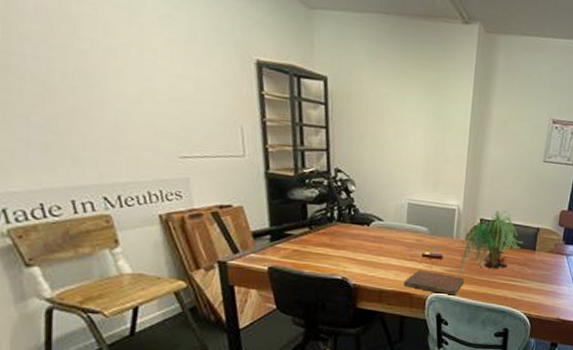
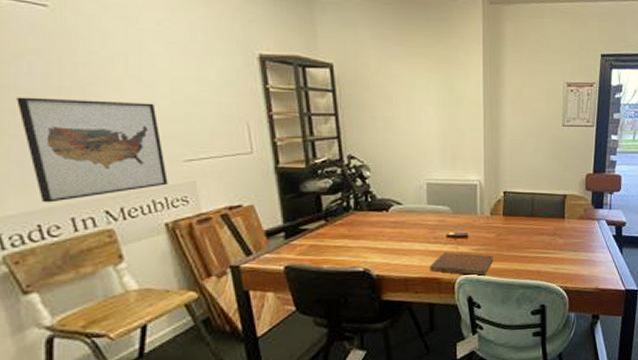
wall art: none [22,78,163,184] -> present [16,97,168,203]
plant: present [460,210,523,272] -> none [487,181,551,249]

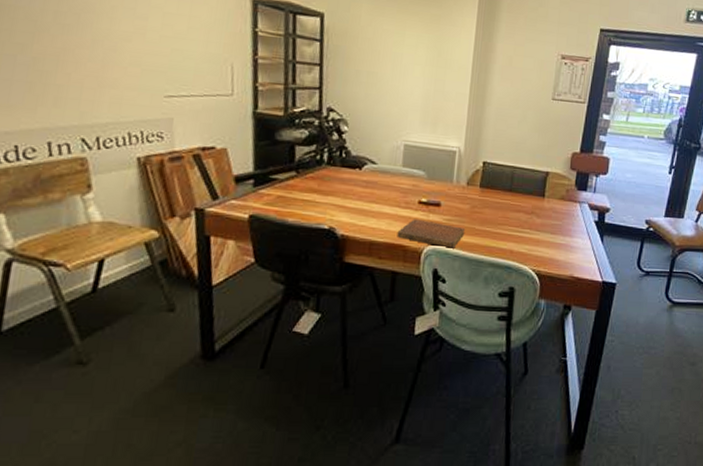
wall art: present [16,97,168,203] -> none [14,17,147,125]

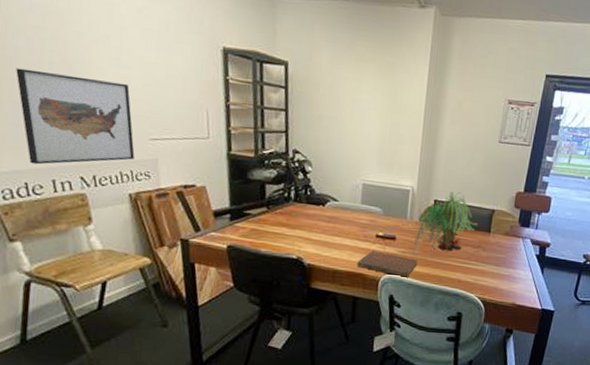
wall art: none [14,17,147,125] -> present [16,68,135,165]
plant: none [461,152,531,221] -> present [414,191,478,253]

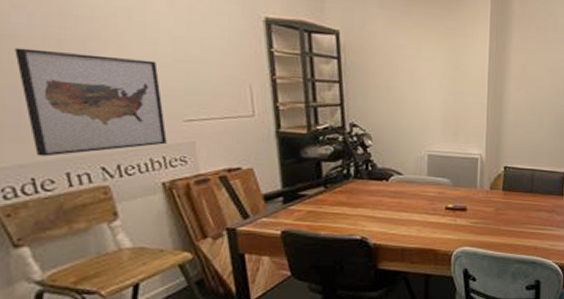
notebook: present [357,251,418,277] -> none [427,224,492,249]
plant: present [414,191,478,253] -> none [486,157,550,223]

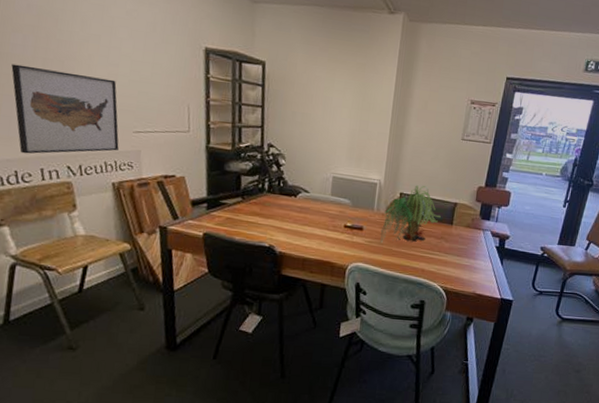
plant: none [486,157,550,223] -> present [380,185,441,243]

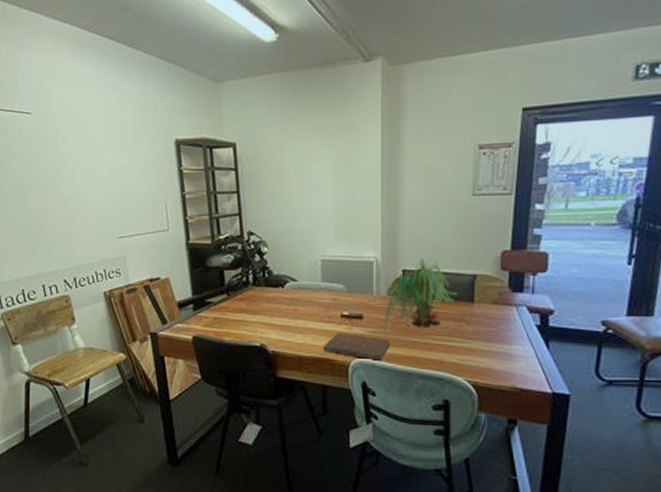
wall art: present [11,63,119,154] -> none [11,187,106,272]
notebook: none [325,240,384,266] -> present [323,333,391,361]

